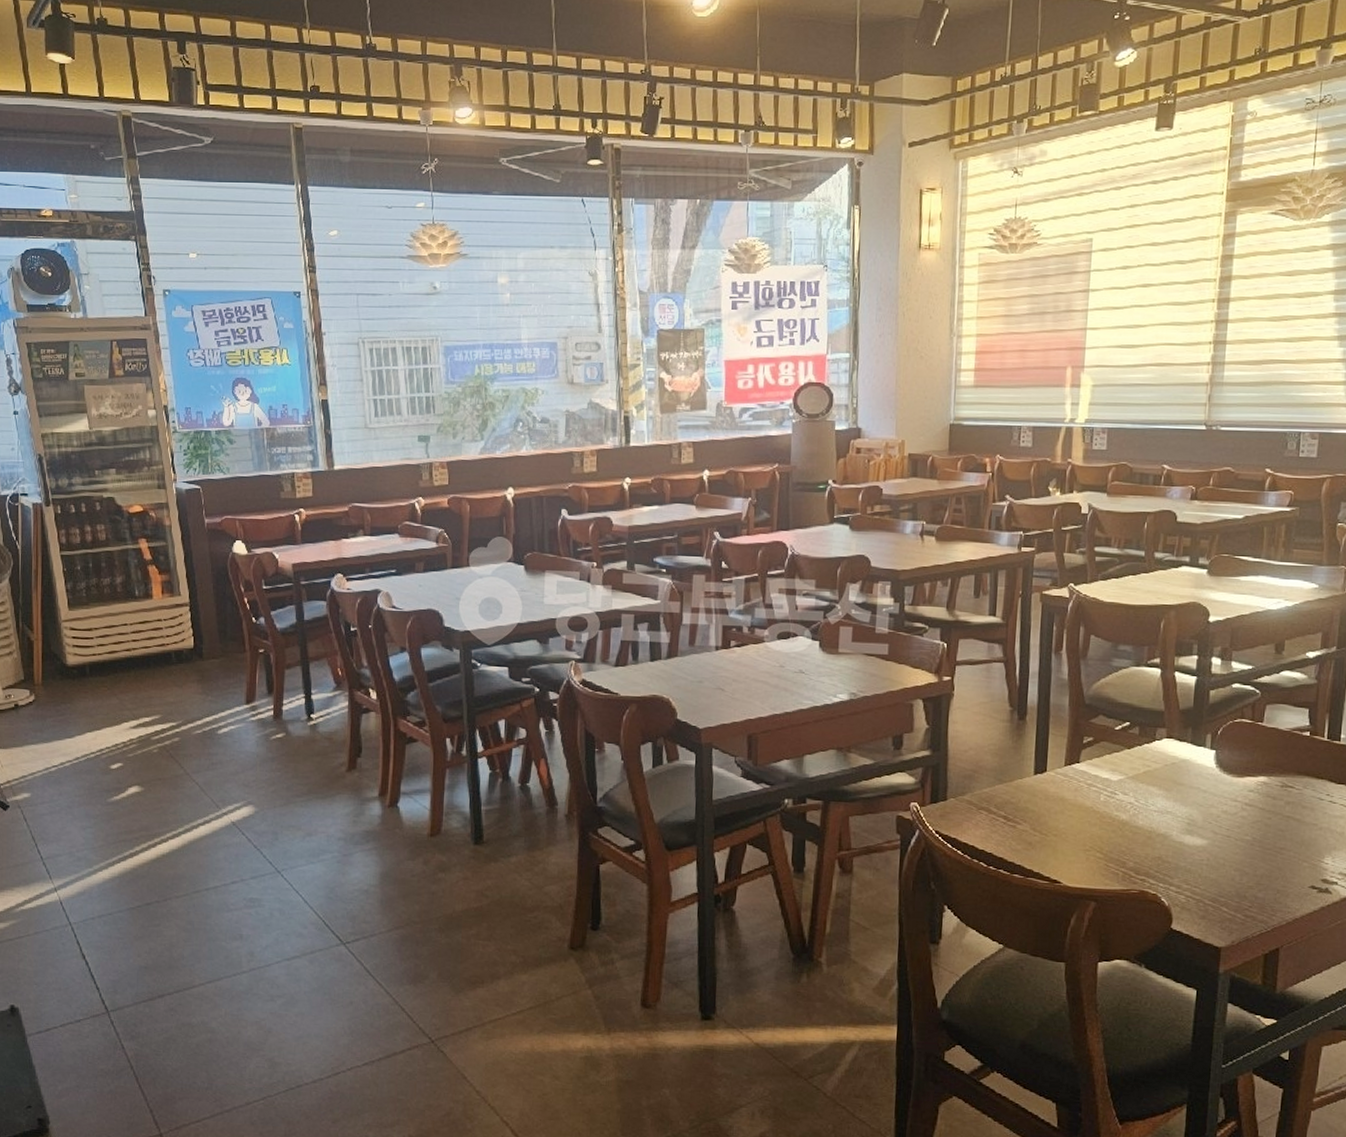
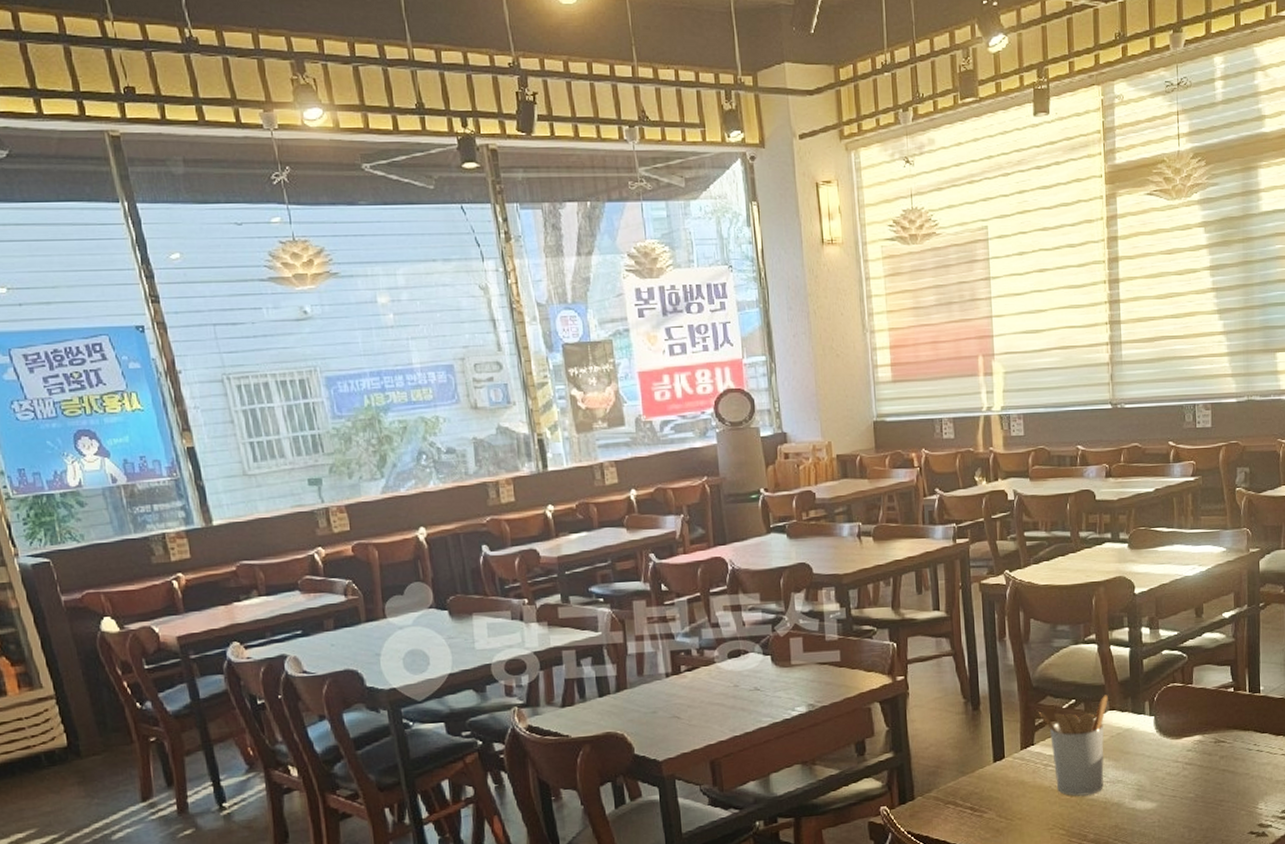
utensil holder: none [1088,721,1166,822] -> present [1038,695,1108,796]

